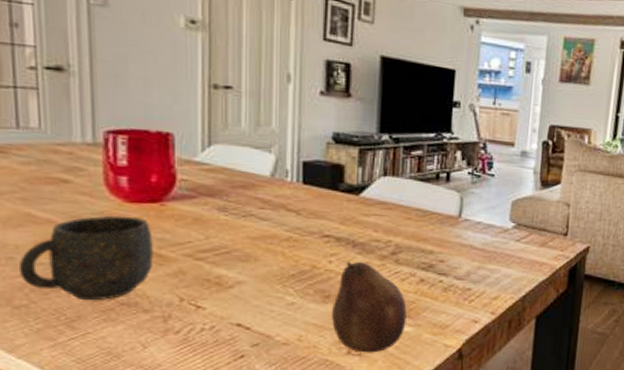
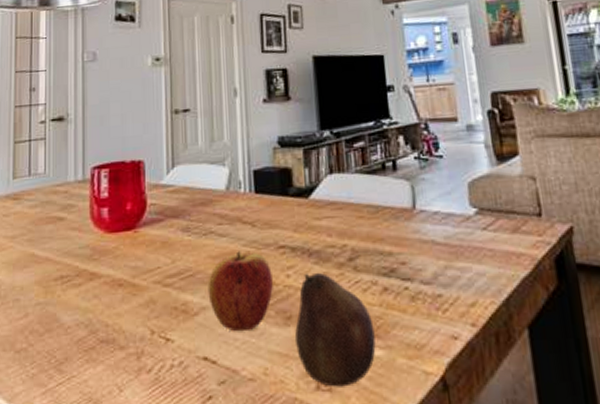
mug: present [18,215,155,301] -> none [22,246,129,340]
apple: none [245,235,316,305] -> present [207,251,274,332]

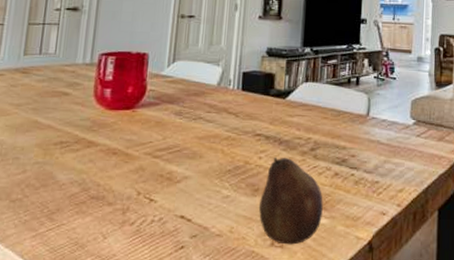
apple: present [207,251,274,332] -> none [191,135,248,198]

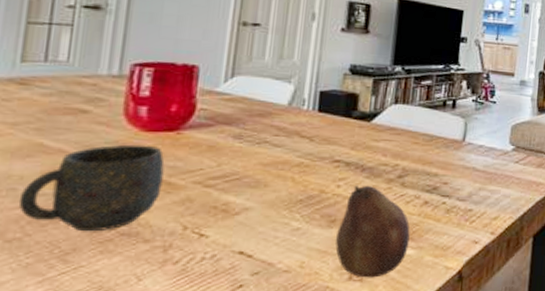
mug: none [20,121,124,195] -> present [18,144,165,232]

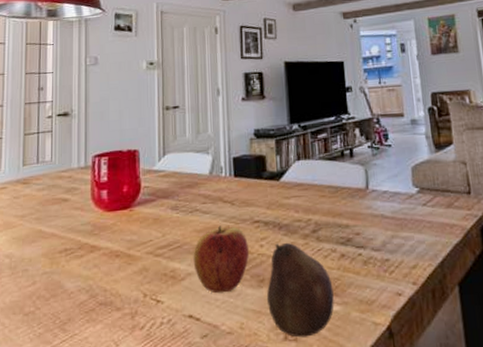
mug: present [18,144,165,232] -> none [30,223,125,304]
apple: none [253,161,324,231] -> present [193,225,250,294]

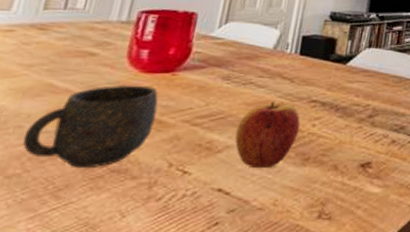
mug: none [30,223,125,304] -> present [22,85,158,169]
fruit: present [267,242,334,338] -> none [307,124,378,217]

